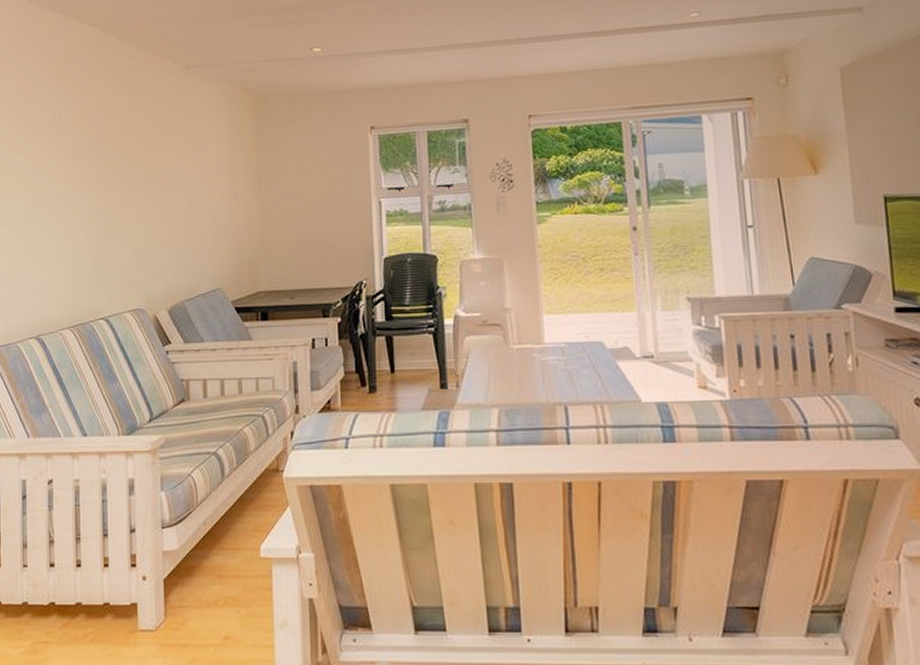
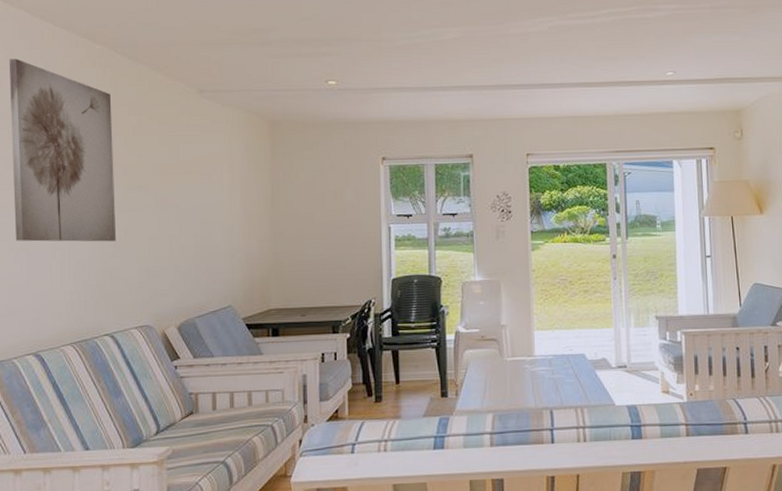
wall art: none [11,46,110,226] -> present [9,58,117,242]

